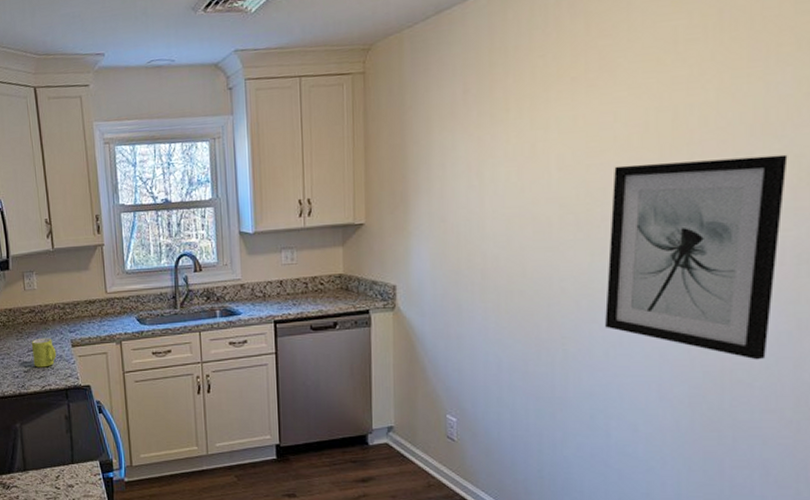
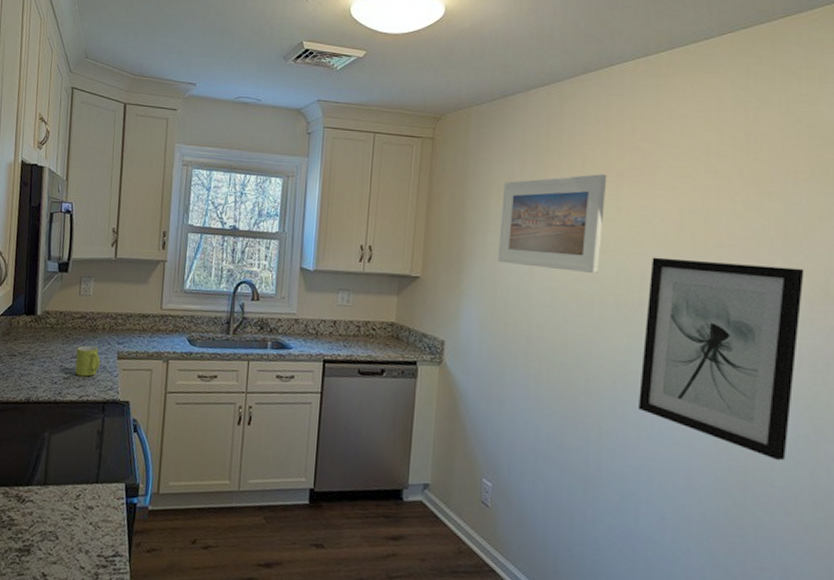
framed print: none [444,83,560,197] -> present [497,174,607,273]

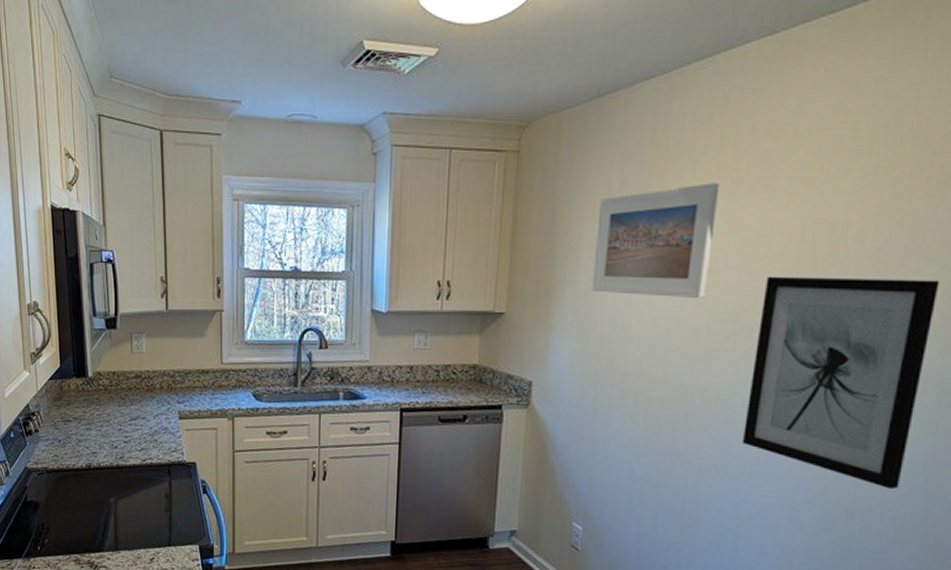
mug: present [75,345,101,377] -> none [134,406,162,439]

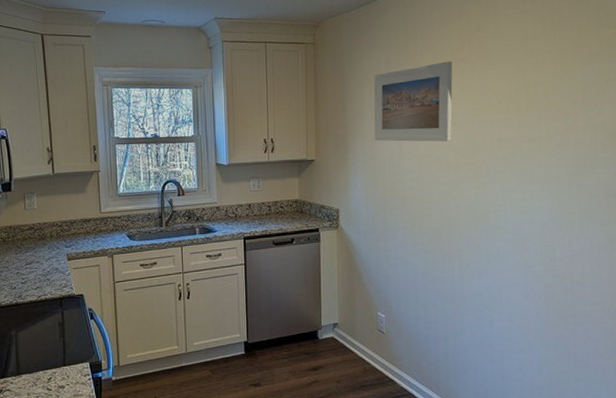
wall art: present [743,276,940,490] -> none [487,120,598,266]

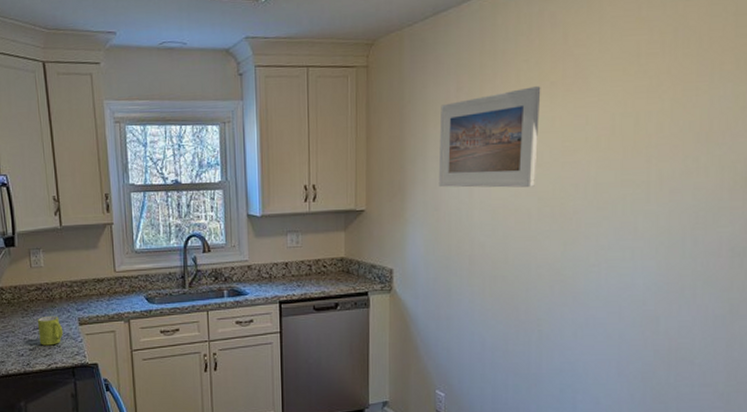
mug: none [29,252,53,279] -> present [37,315,63,346]

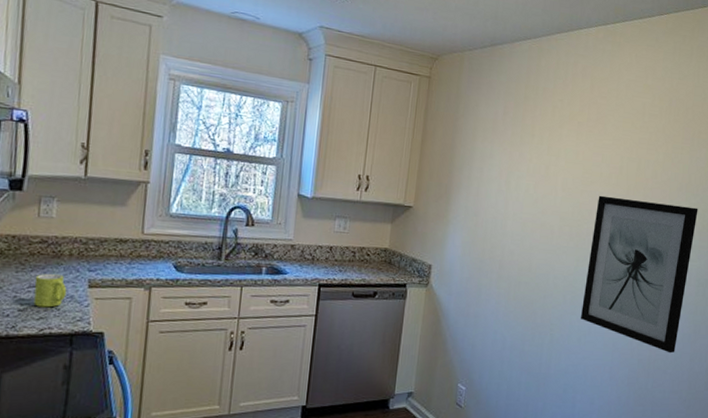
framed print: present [438,86,541,188] -> none [480,122,570,207]
wall art: none [575,160,726,341] -> present [581,195,698,354]

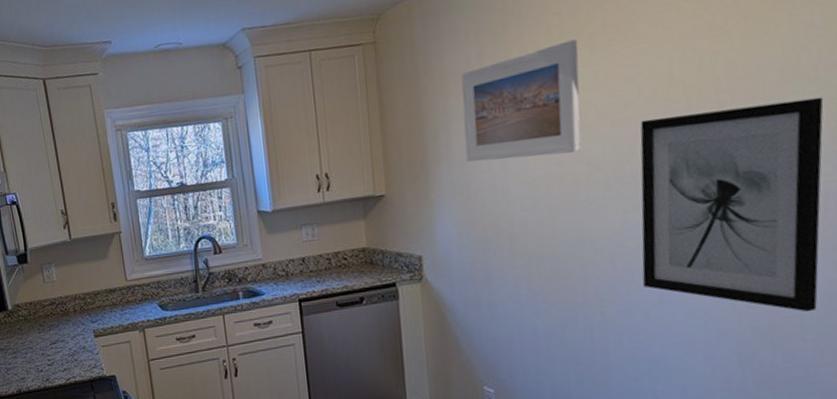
mug: present [33,273,67,308] -> none [53,329,80,360]
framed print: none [480,122,570,207] -> present [461,39,581,162]

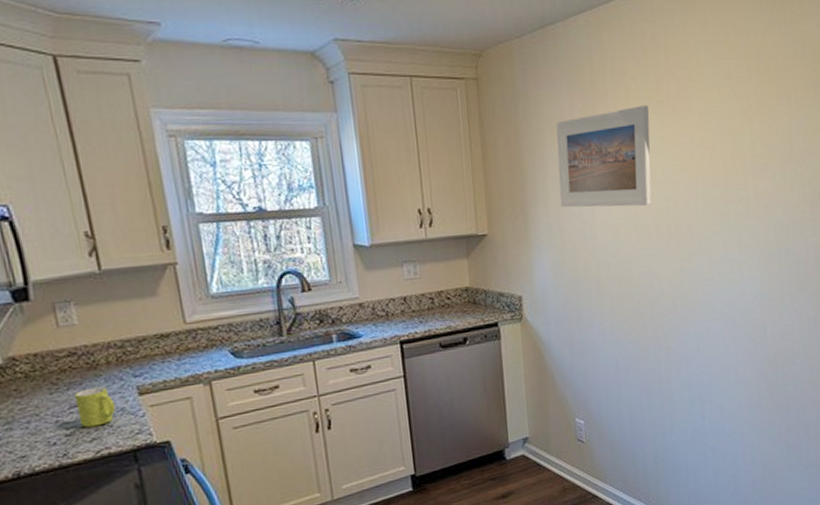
mug: none [53,329,80,360] -> present [74,386,116,428]
wall art: present [640,97,824,312] -> none [693,177,806,342]

